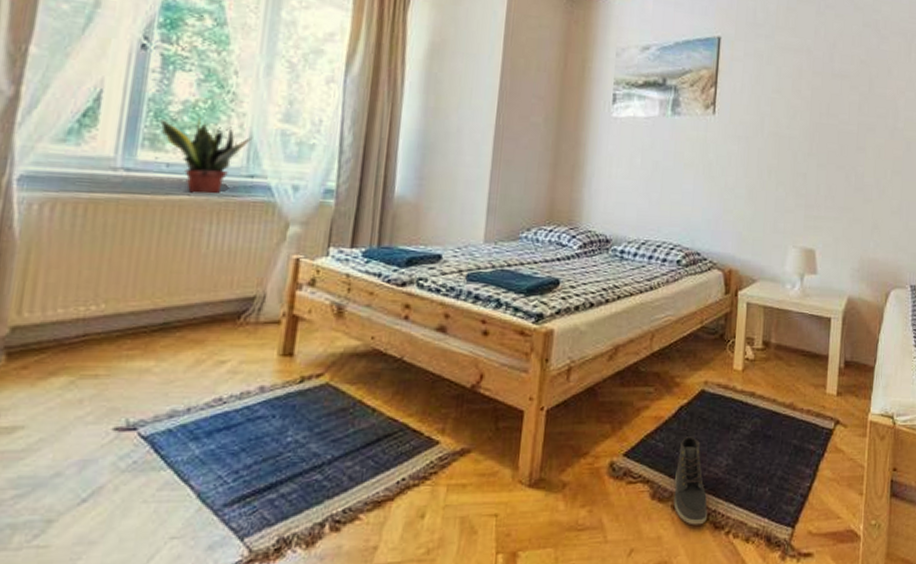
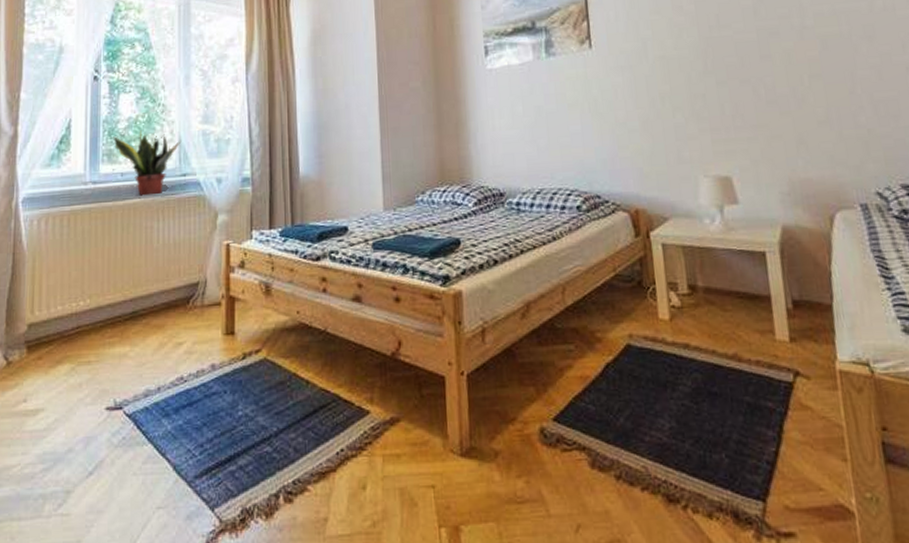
sneaker: present [673,436,708,525] -> none [613,397,658,498]

